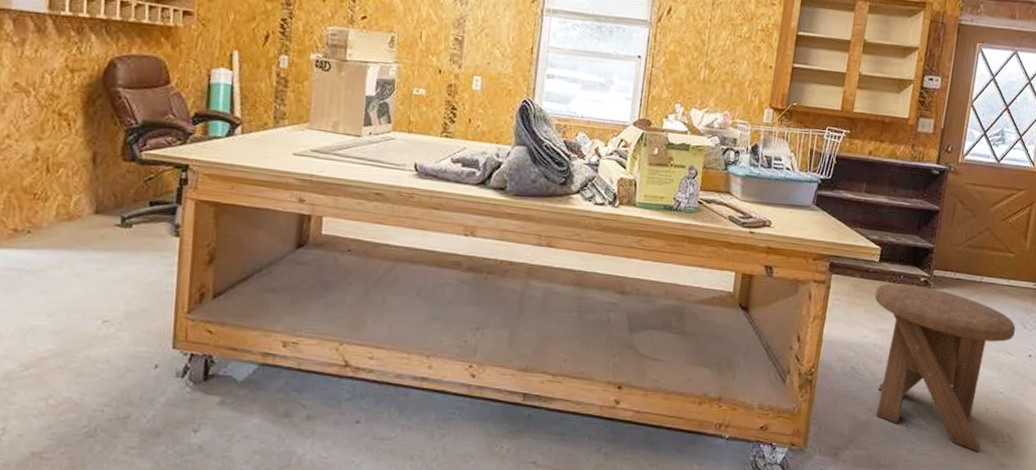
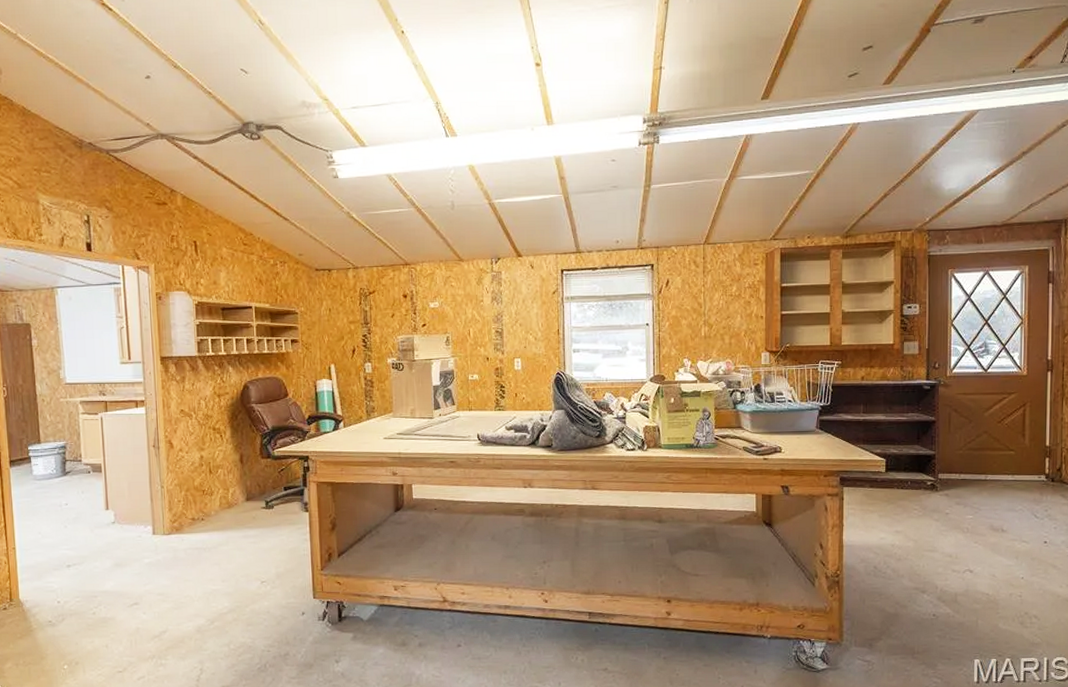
music stool: present [874,283,1016,452] -> none [886,489,1027,634]

